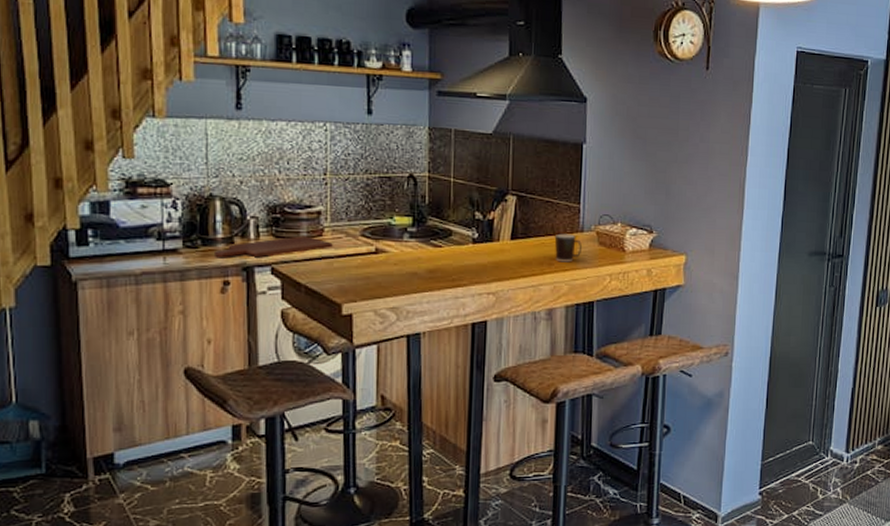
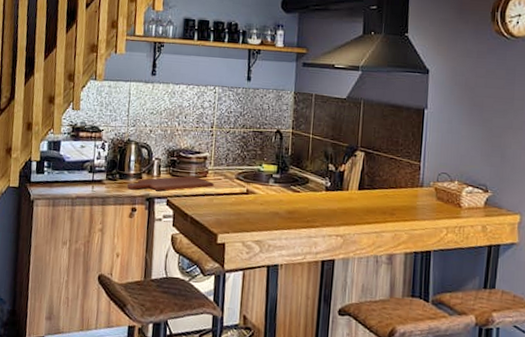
mug: present [554,233,583,263] -> none [396,187,422,214]

